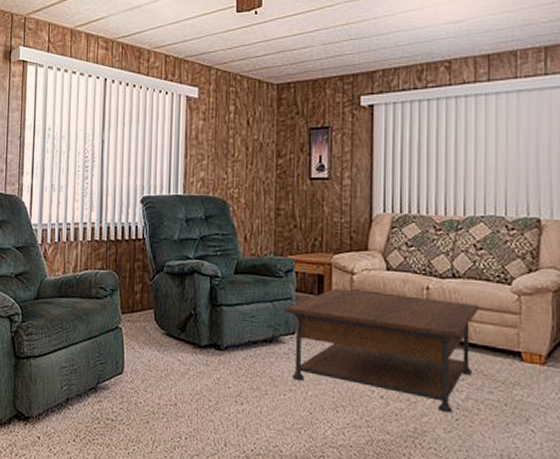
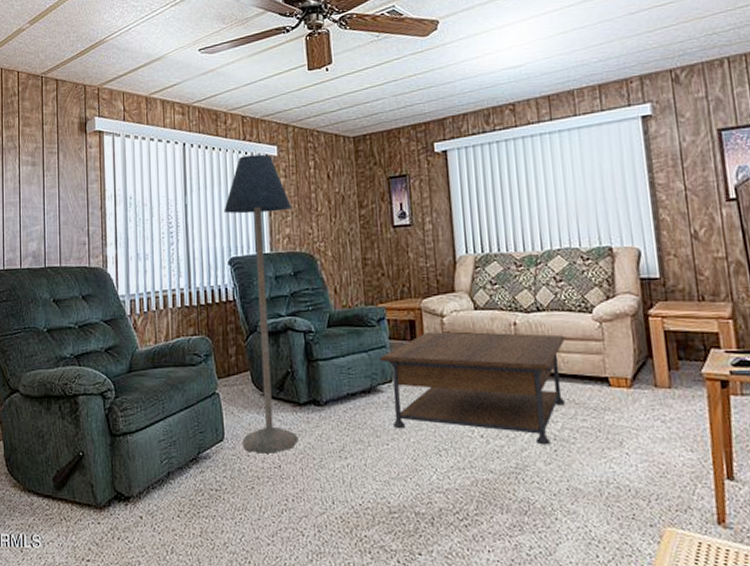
floor lamp: none [140,95,209,391] -> present [224,154,299,453]

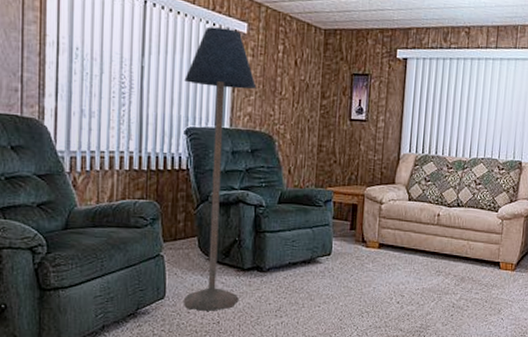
coffee table: present [379,332,566,445] -> none [321,216,475,311]

